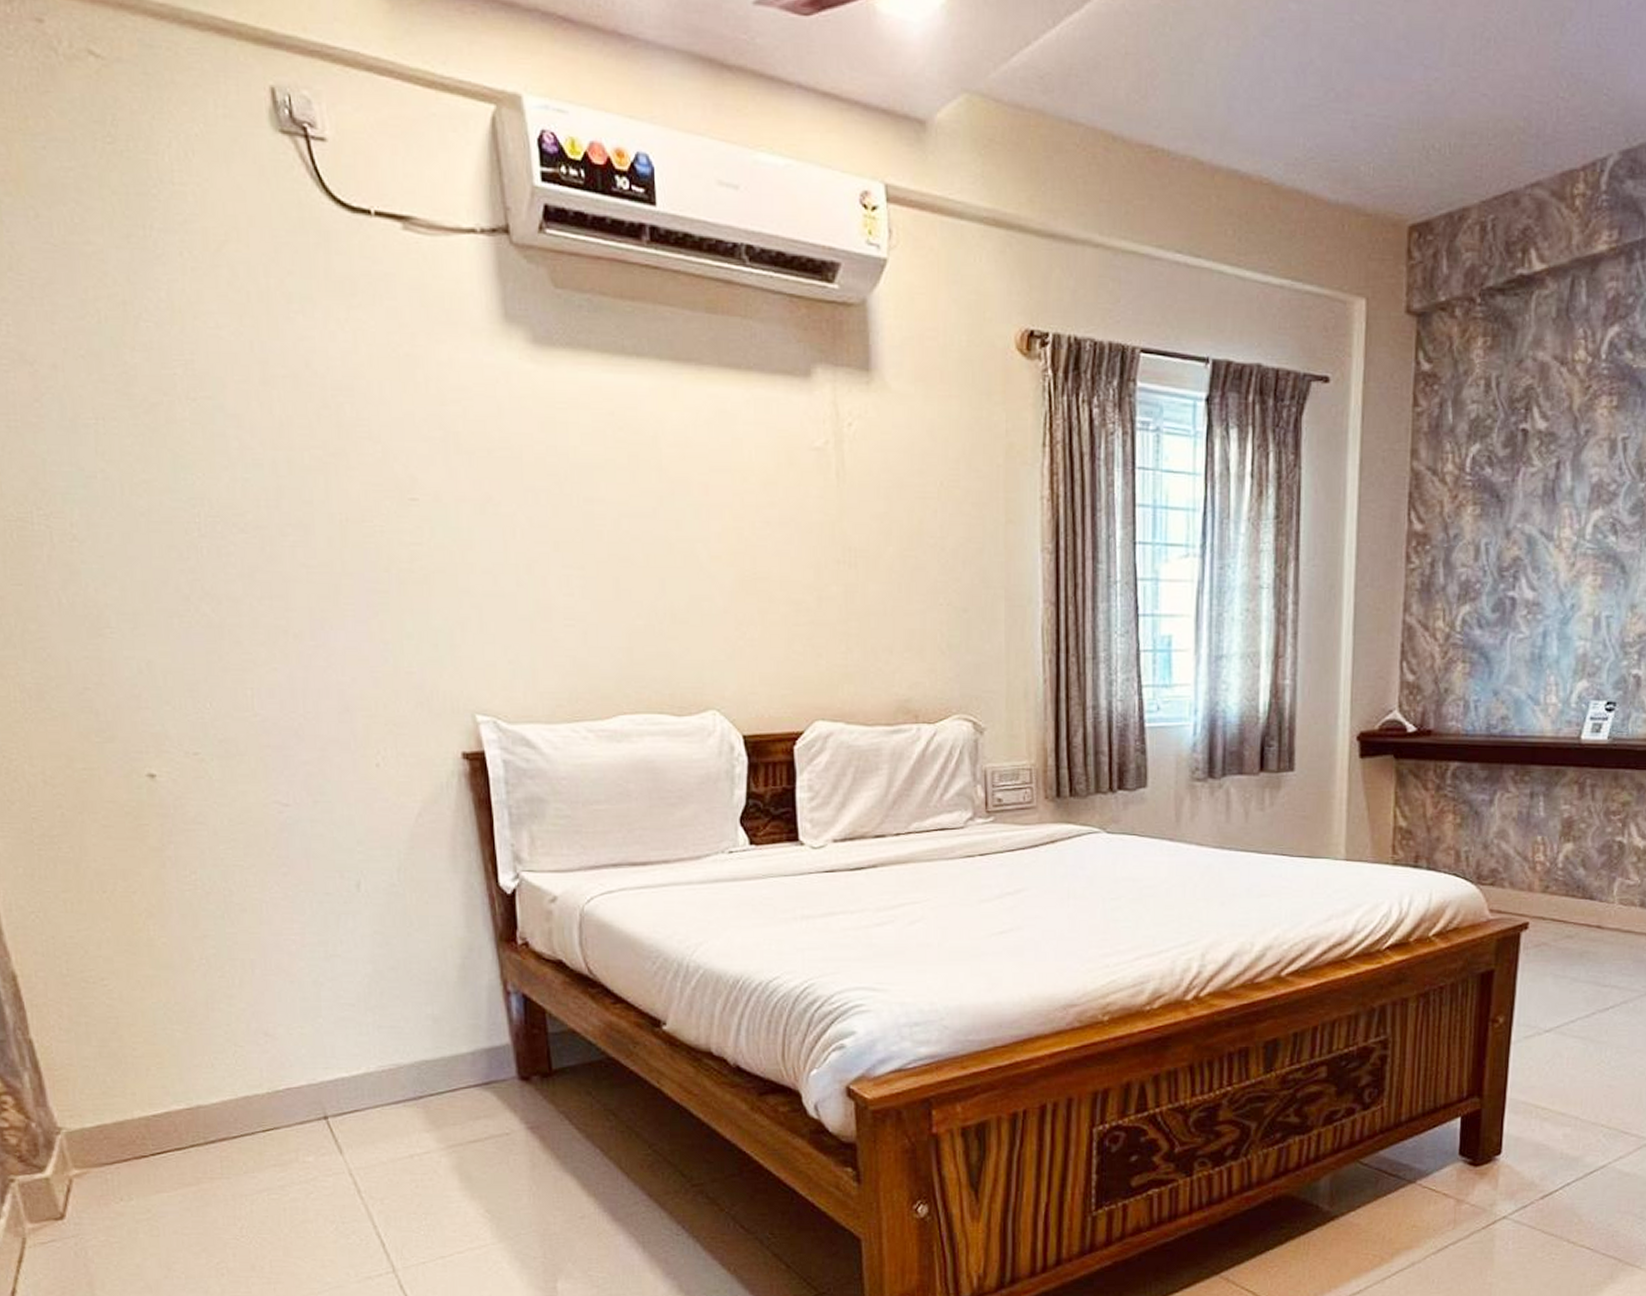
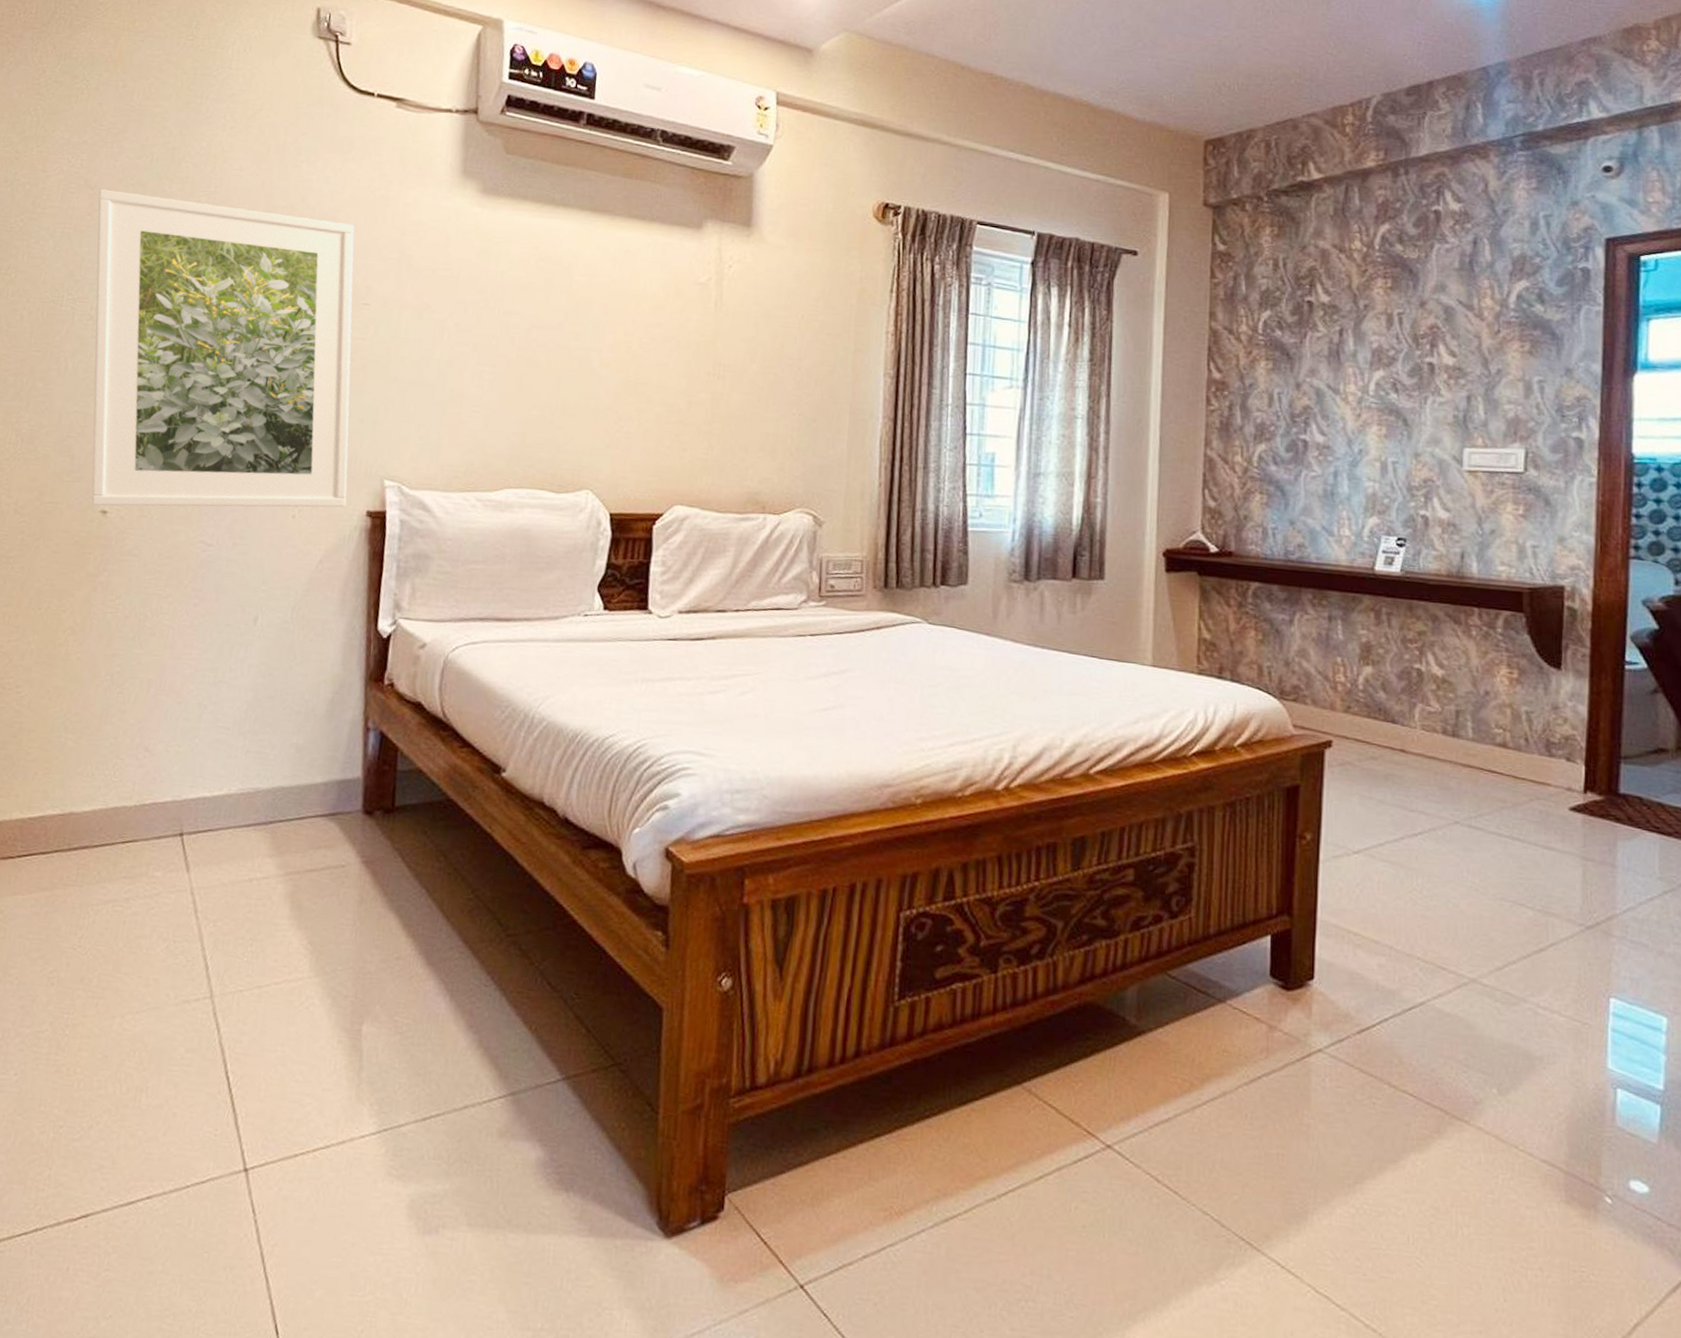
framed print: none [40,364,436,770] -> present [91,189,354,508]

